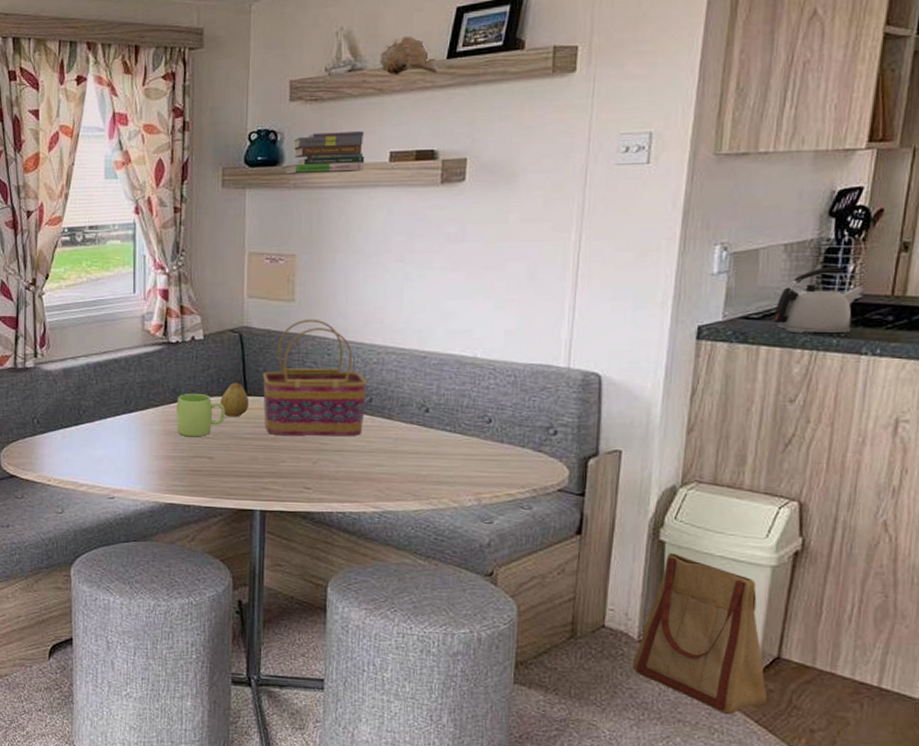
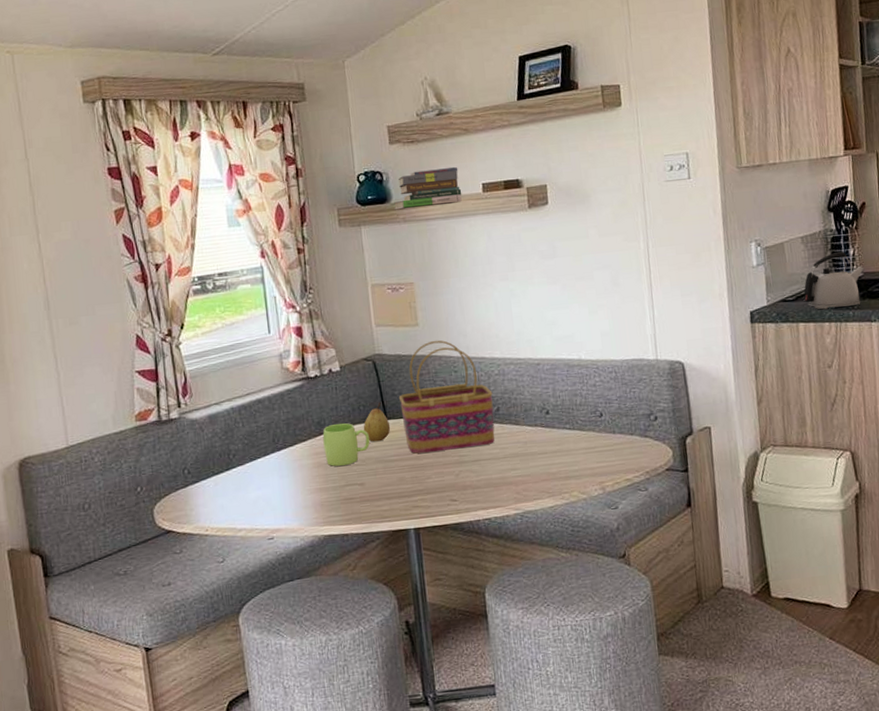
seashell: present [379,36,439,75] -> none [461,82,512,117]
shopping bag: present [632,553,768,715] -> none [750,511,859,649]

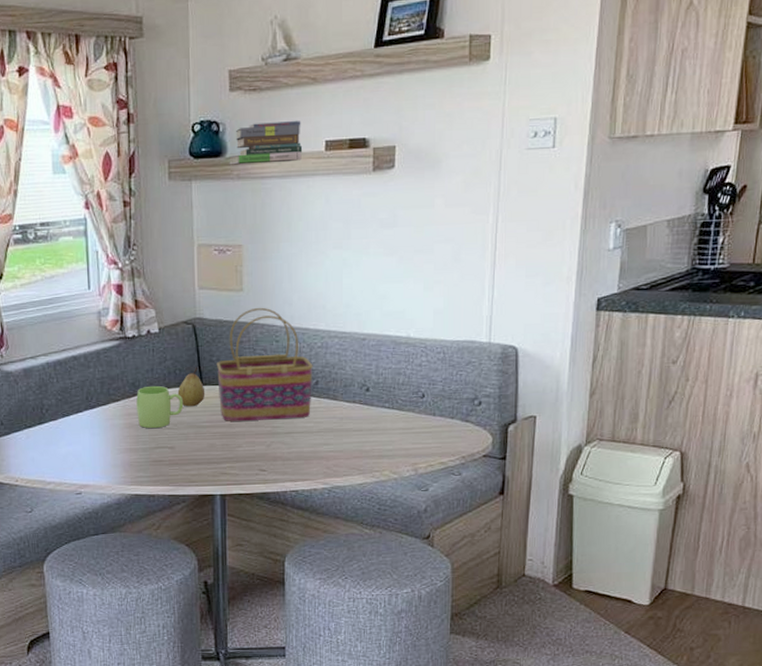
kettle: present [804,251,865,310] -> none [659,238,732,301]

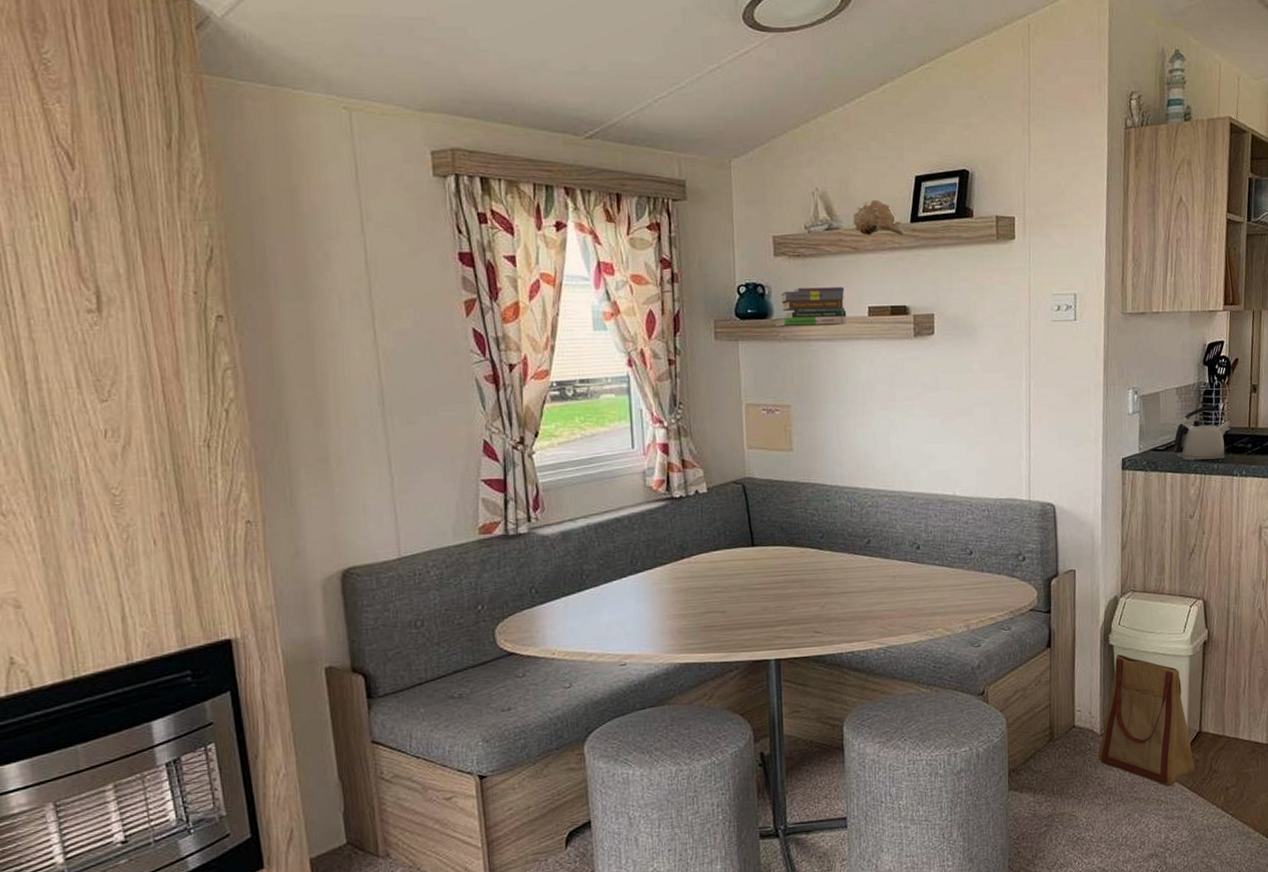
mug: present [136,385,184,429] -> none [684,547,735,593]
fruit: present [177,368,205,407] -> none [728,528,757,569]
basket: present [216,307,313,421] -> none [767,467,865,583]
seashell: none [312,25,367,65] -> present [853,199,904,236]
shopping bag: none [548,505,657,642] -> present [1098,654,1196,787]
kettle: none [659,238,732,301] -> present [1174,405,1232,461]

